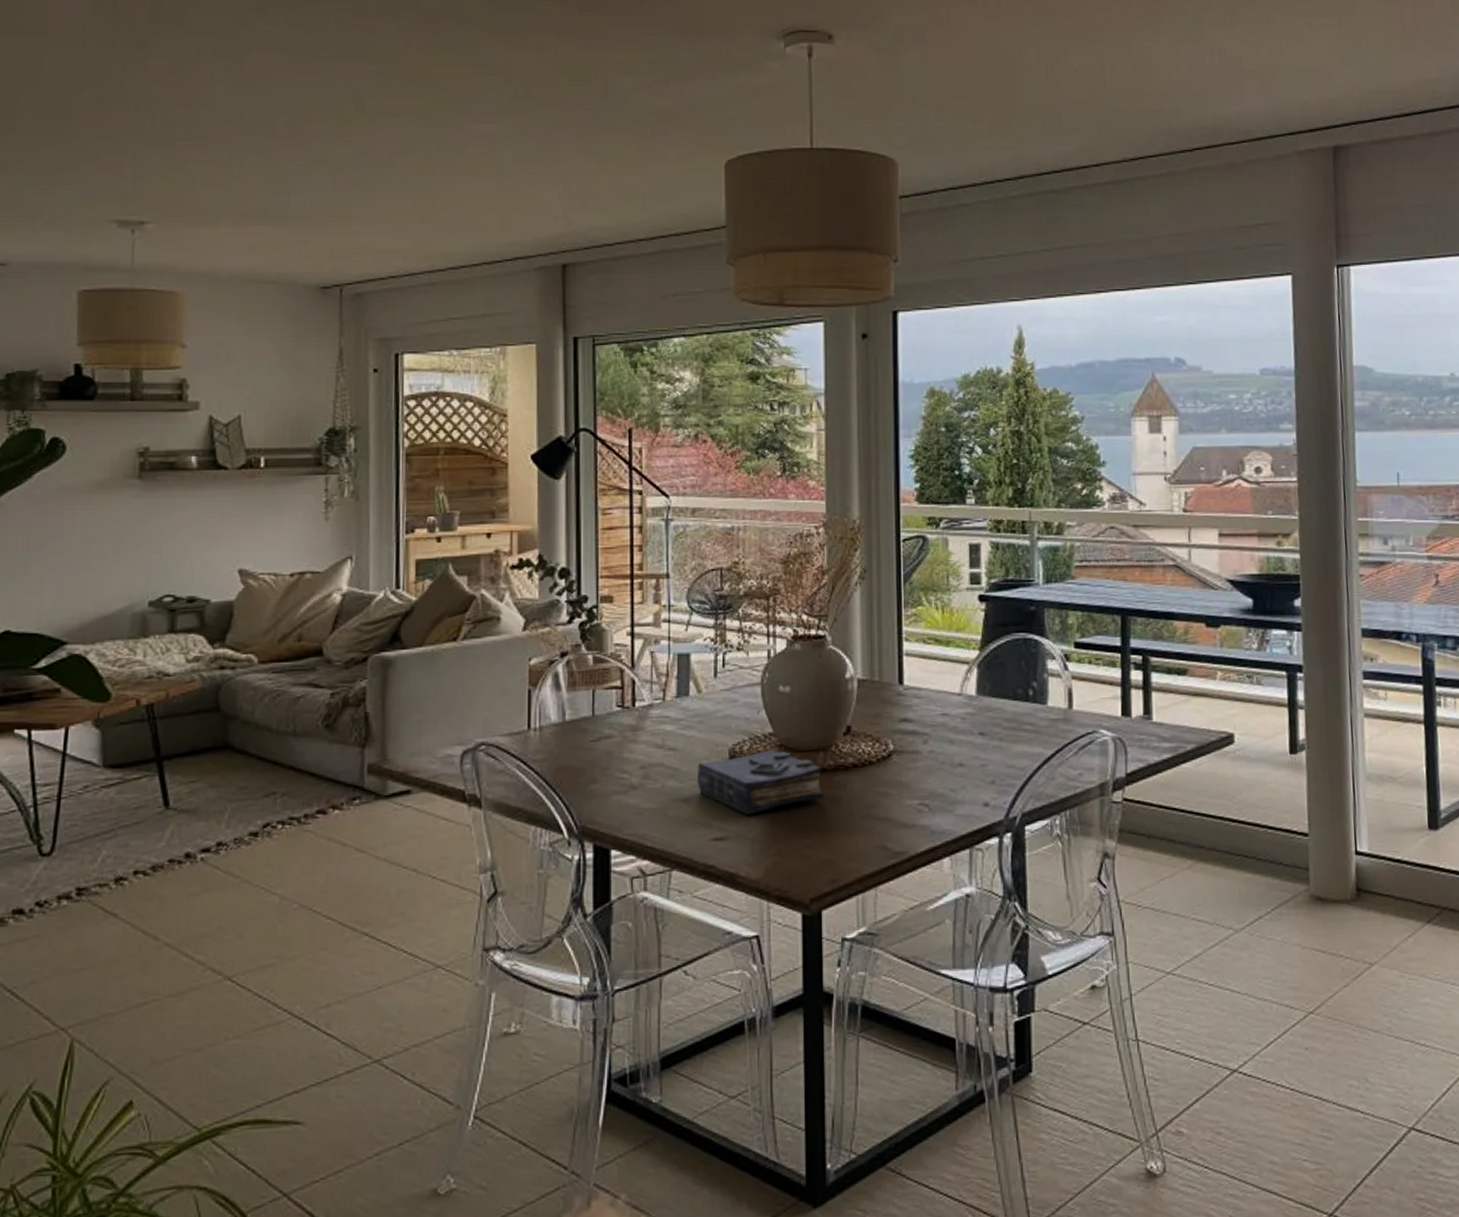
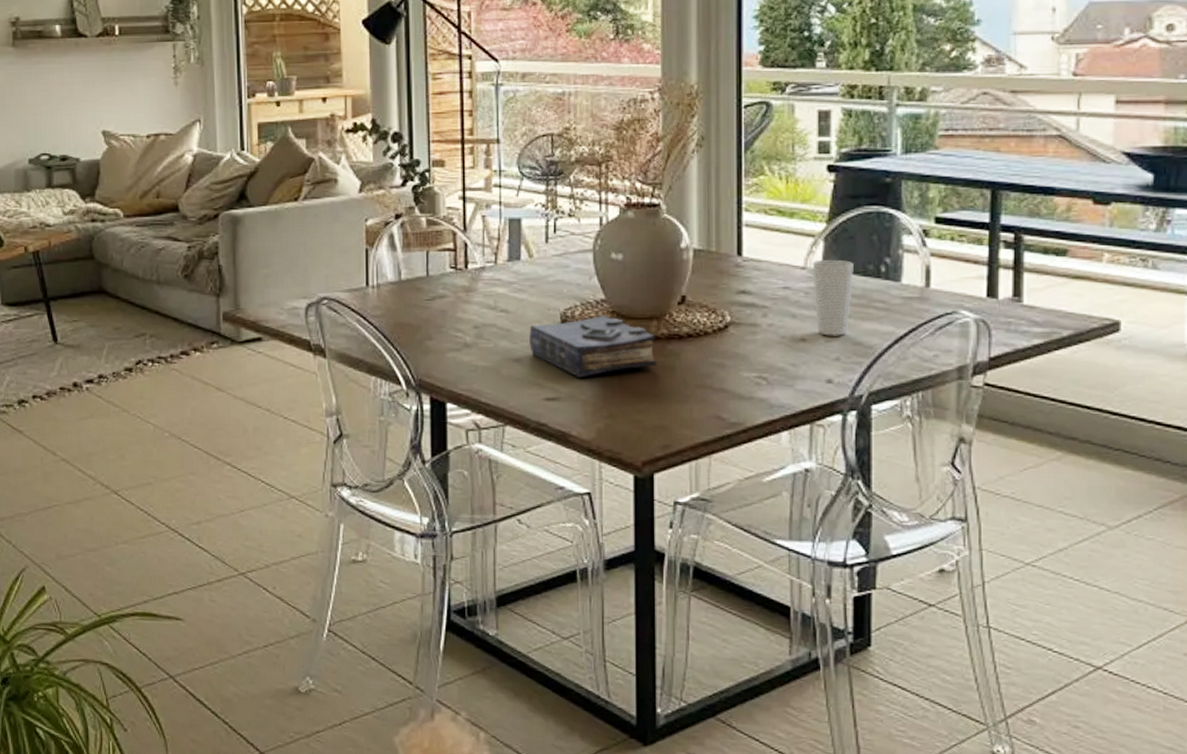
cup: none [967,685,1005,760] -> present [812,259,854,336]

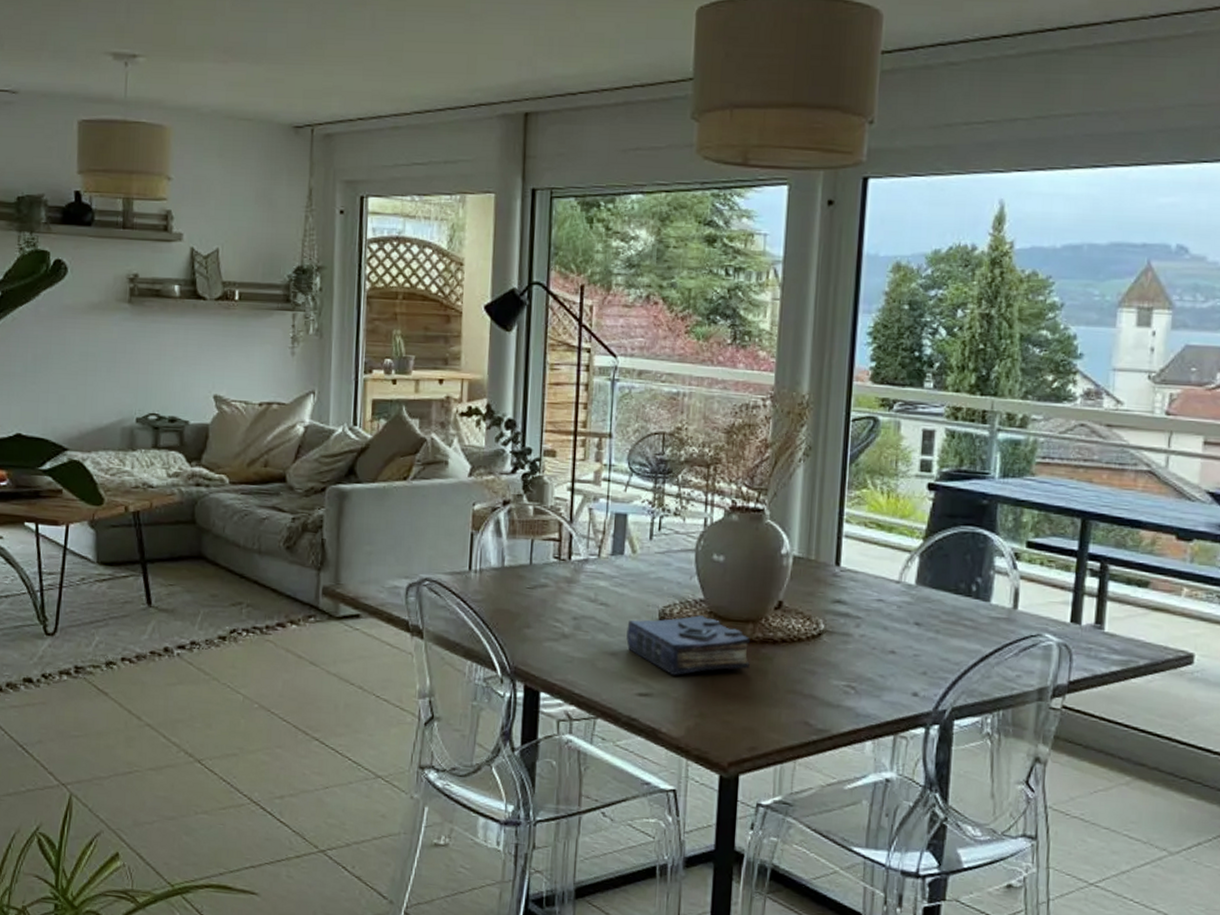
cup: present [812,259,854,336] -> none [906,575,946,651]

